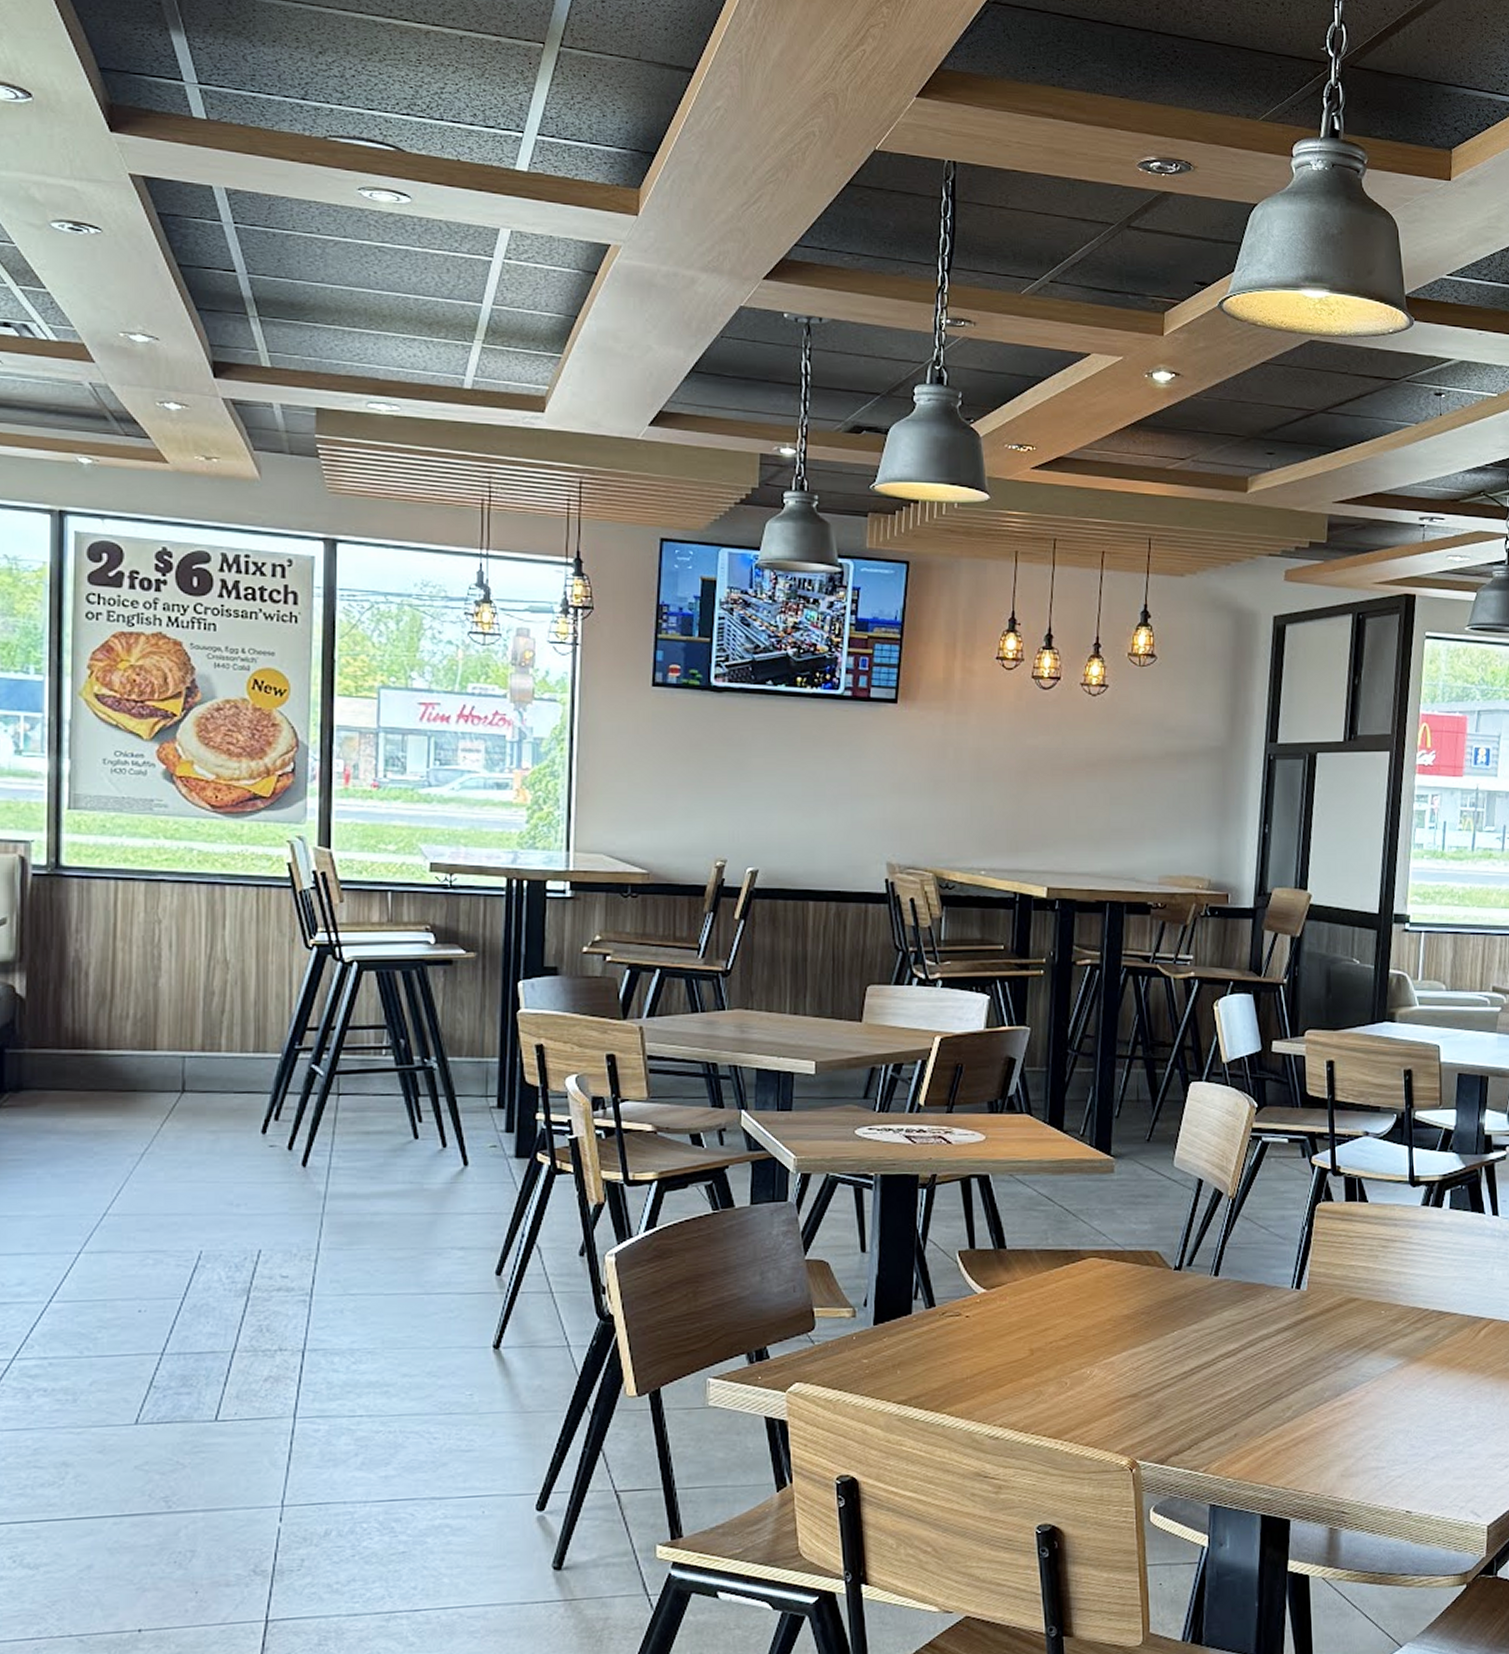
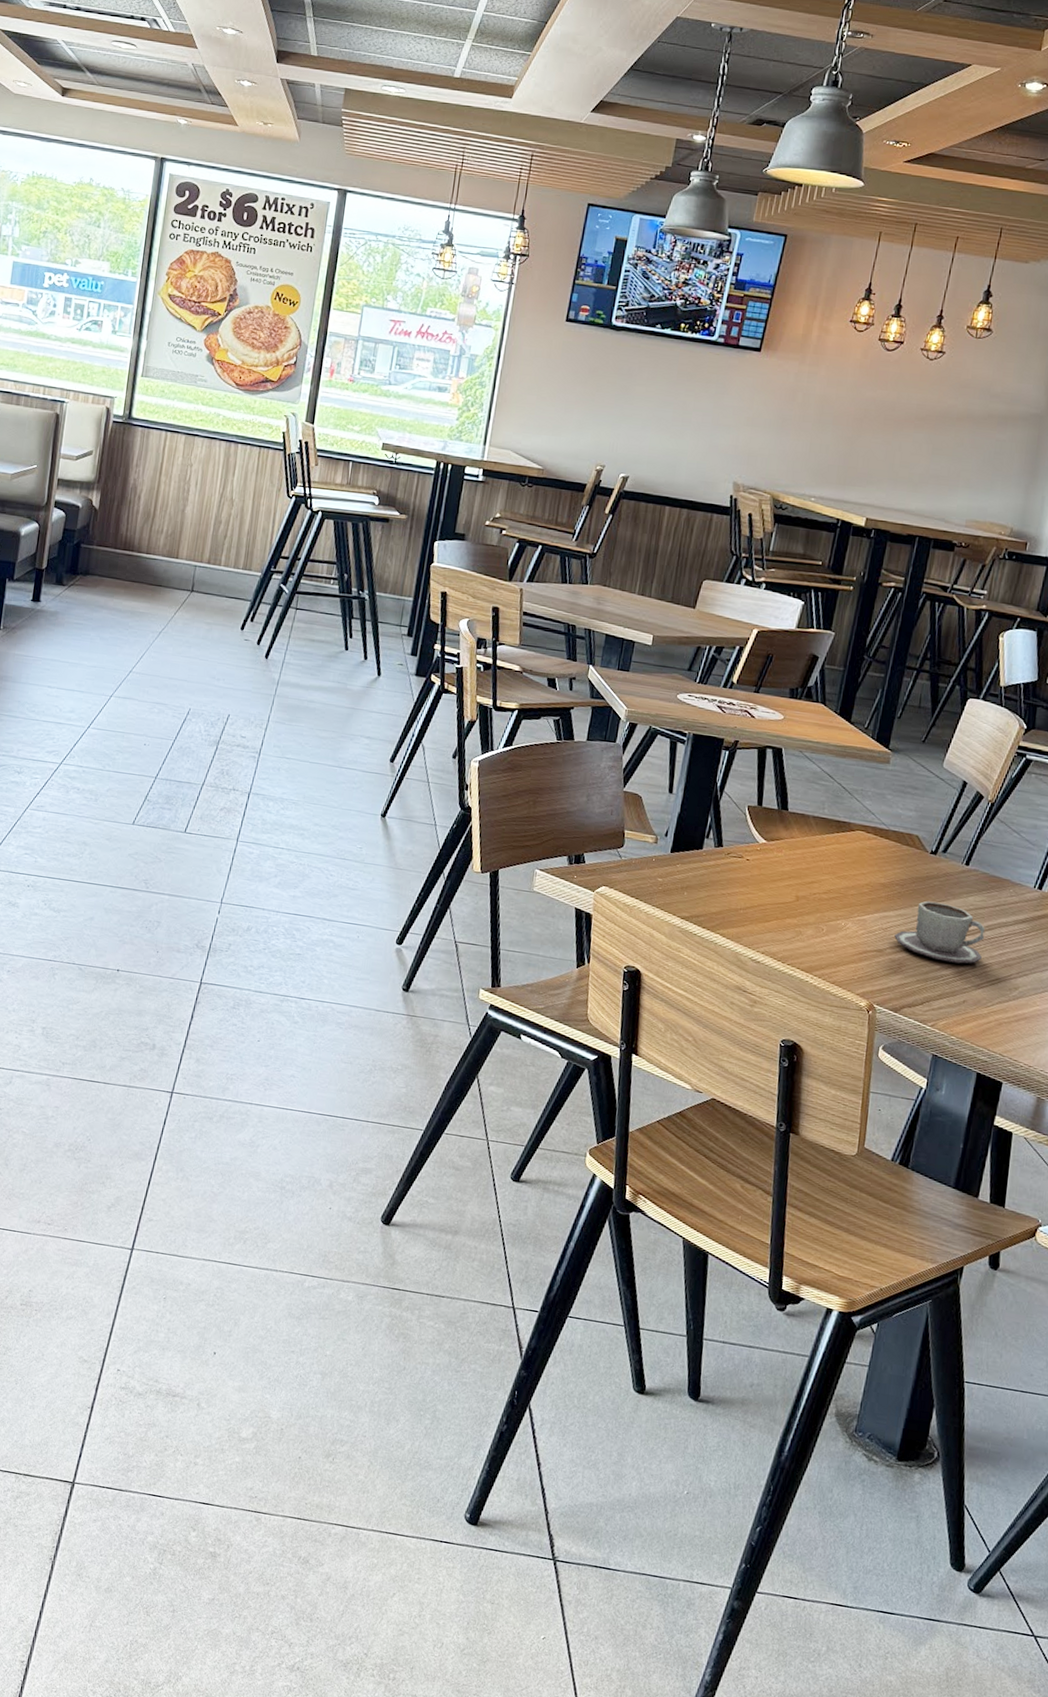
cup: none [1148,1324,1247,1393] -> present [894,900,985,964]

